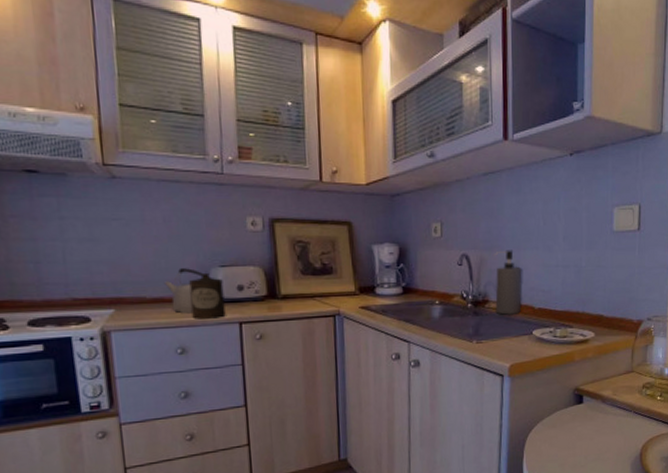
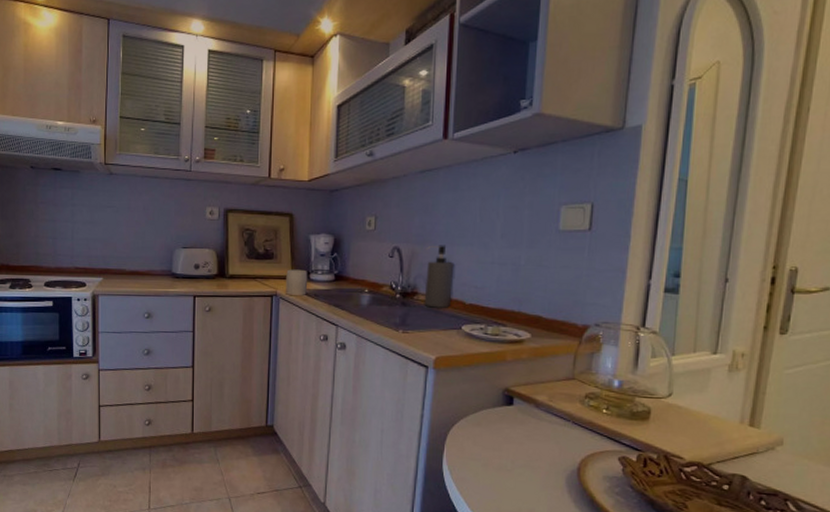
kettle: present [163,268,203,314] -> none [139,248,169,285]
canister: present [189,272,226,319] -> none [158,252,184,291]
mug: none [348,284,374,314] -> present [285,269,308,296]

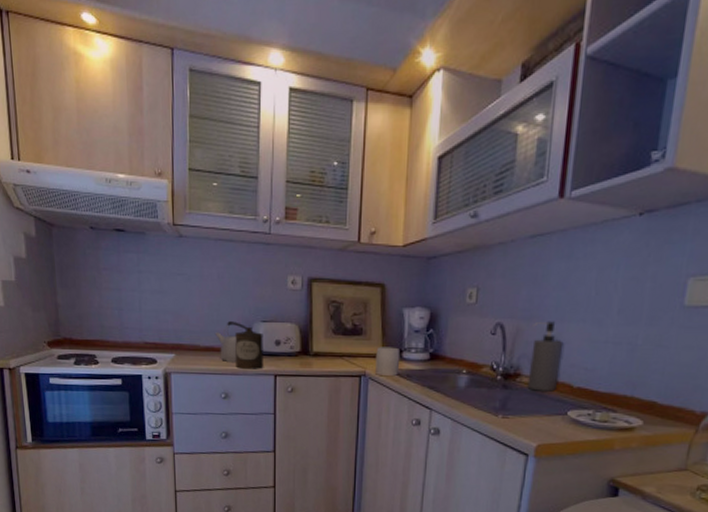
kettle: none [139,248,169,285] -> present [214,321,247,363]
canister: none [158,252,184,291] -> present [235,326,263,369]

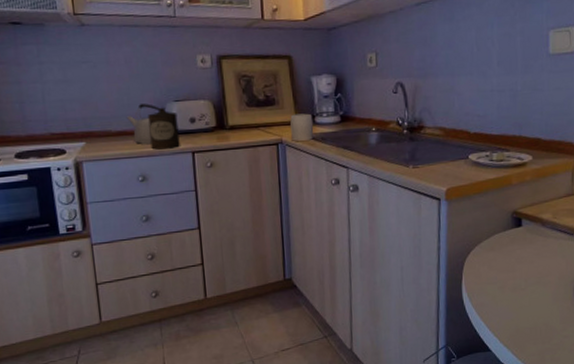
soap dispenser: present [527,321,564,392] -> none [427,76,457,140]

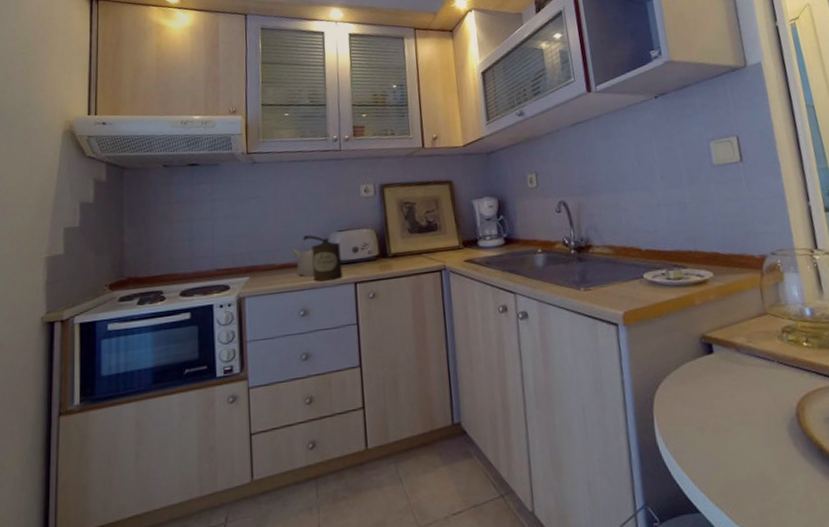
mug: present [290,113,314,142] -> none [453,237,478,268]

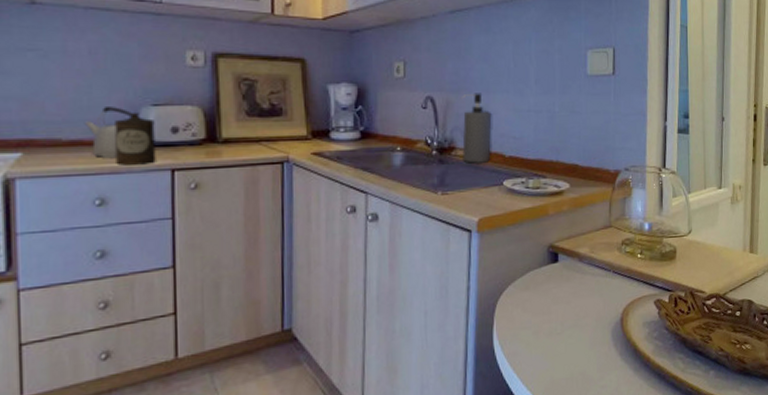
soap dispenser: none [590,193,627,259] -> present [460,93,492,163]

